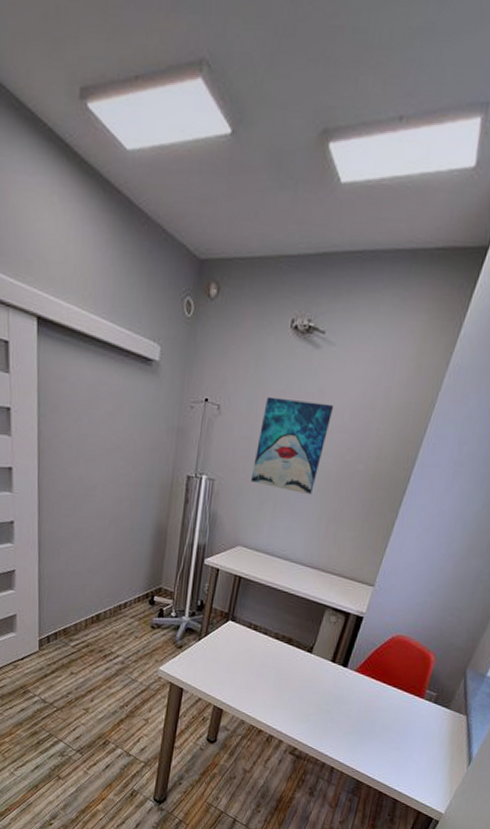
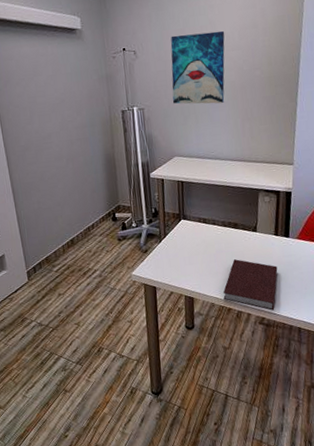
notebook: none [256,678,326,743] -> present [223,259,278,311]

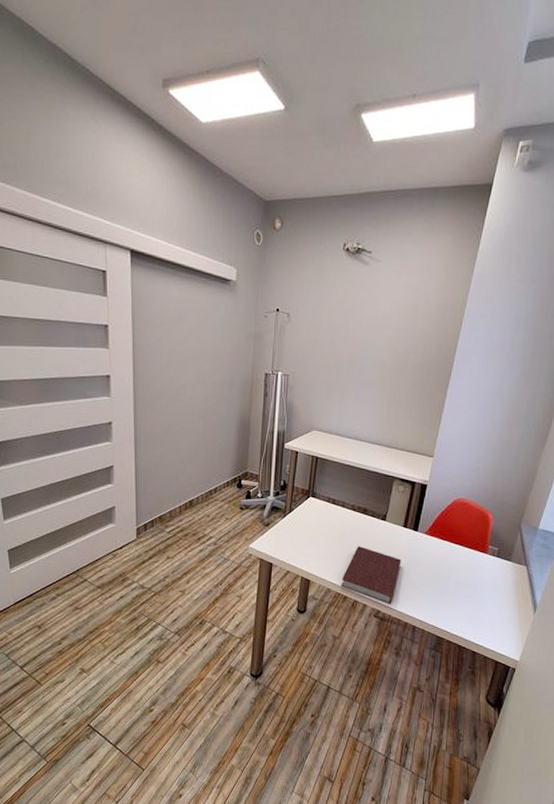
wall art: present [170,30,225,104] -> none [319,304,385,383]

